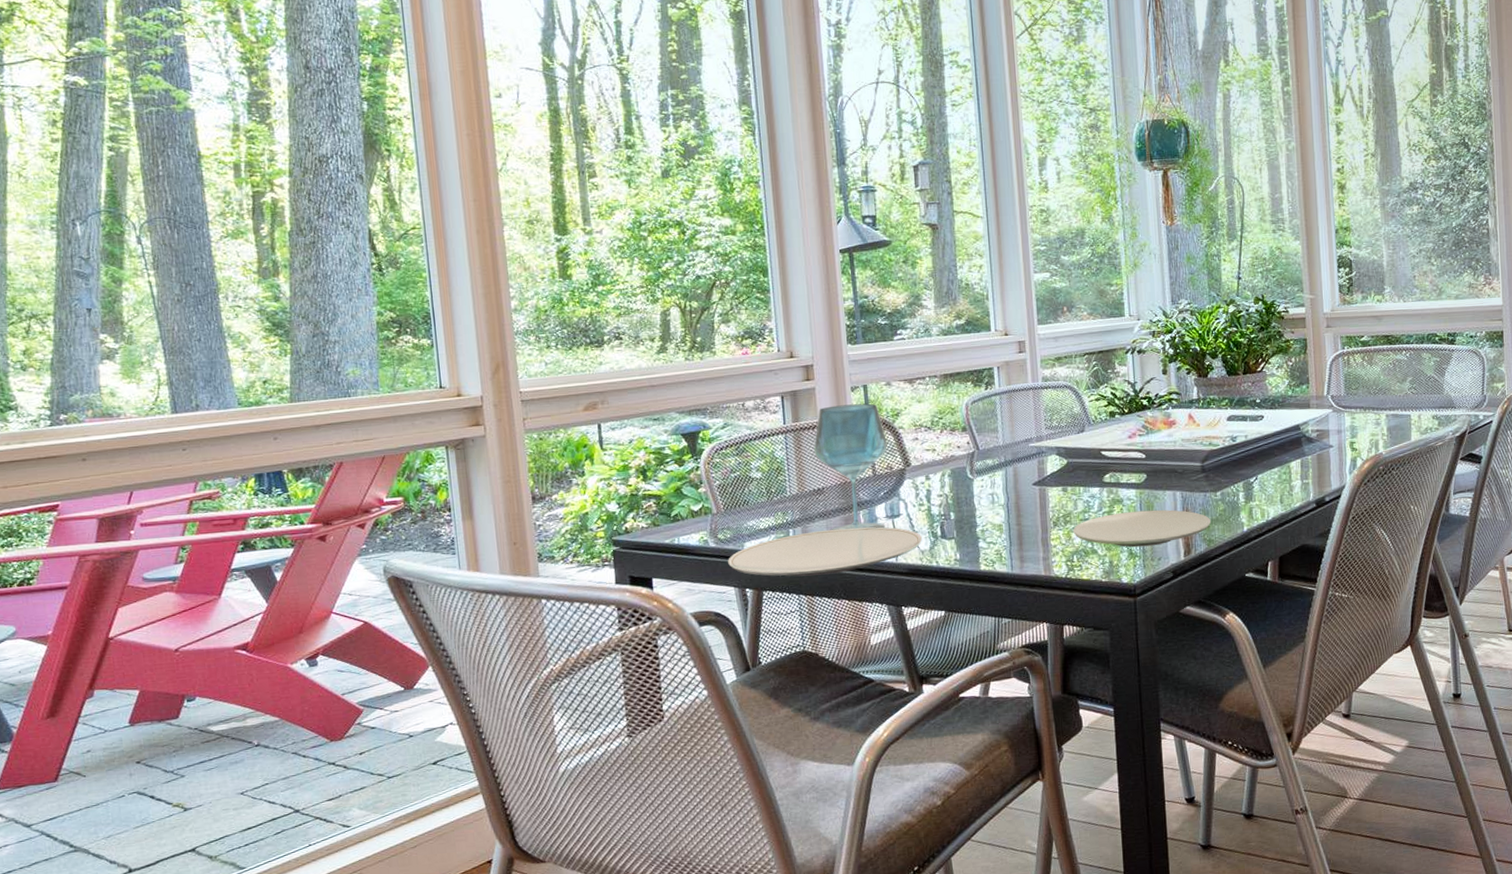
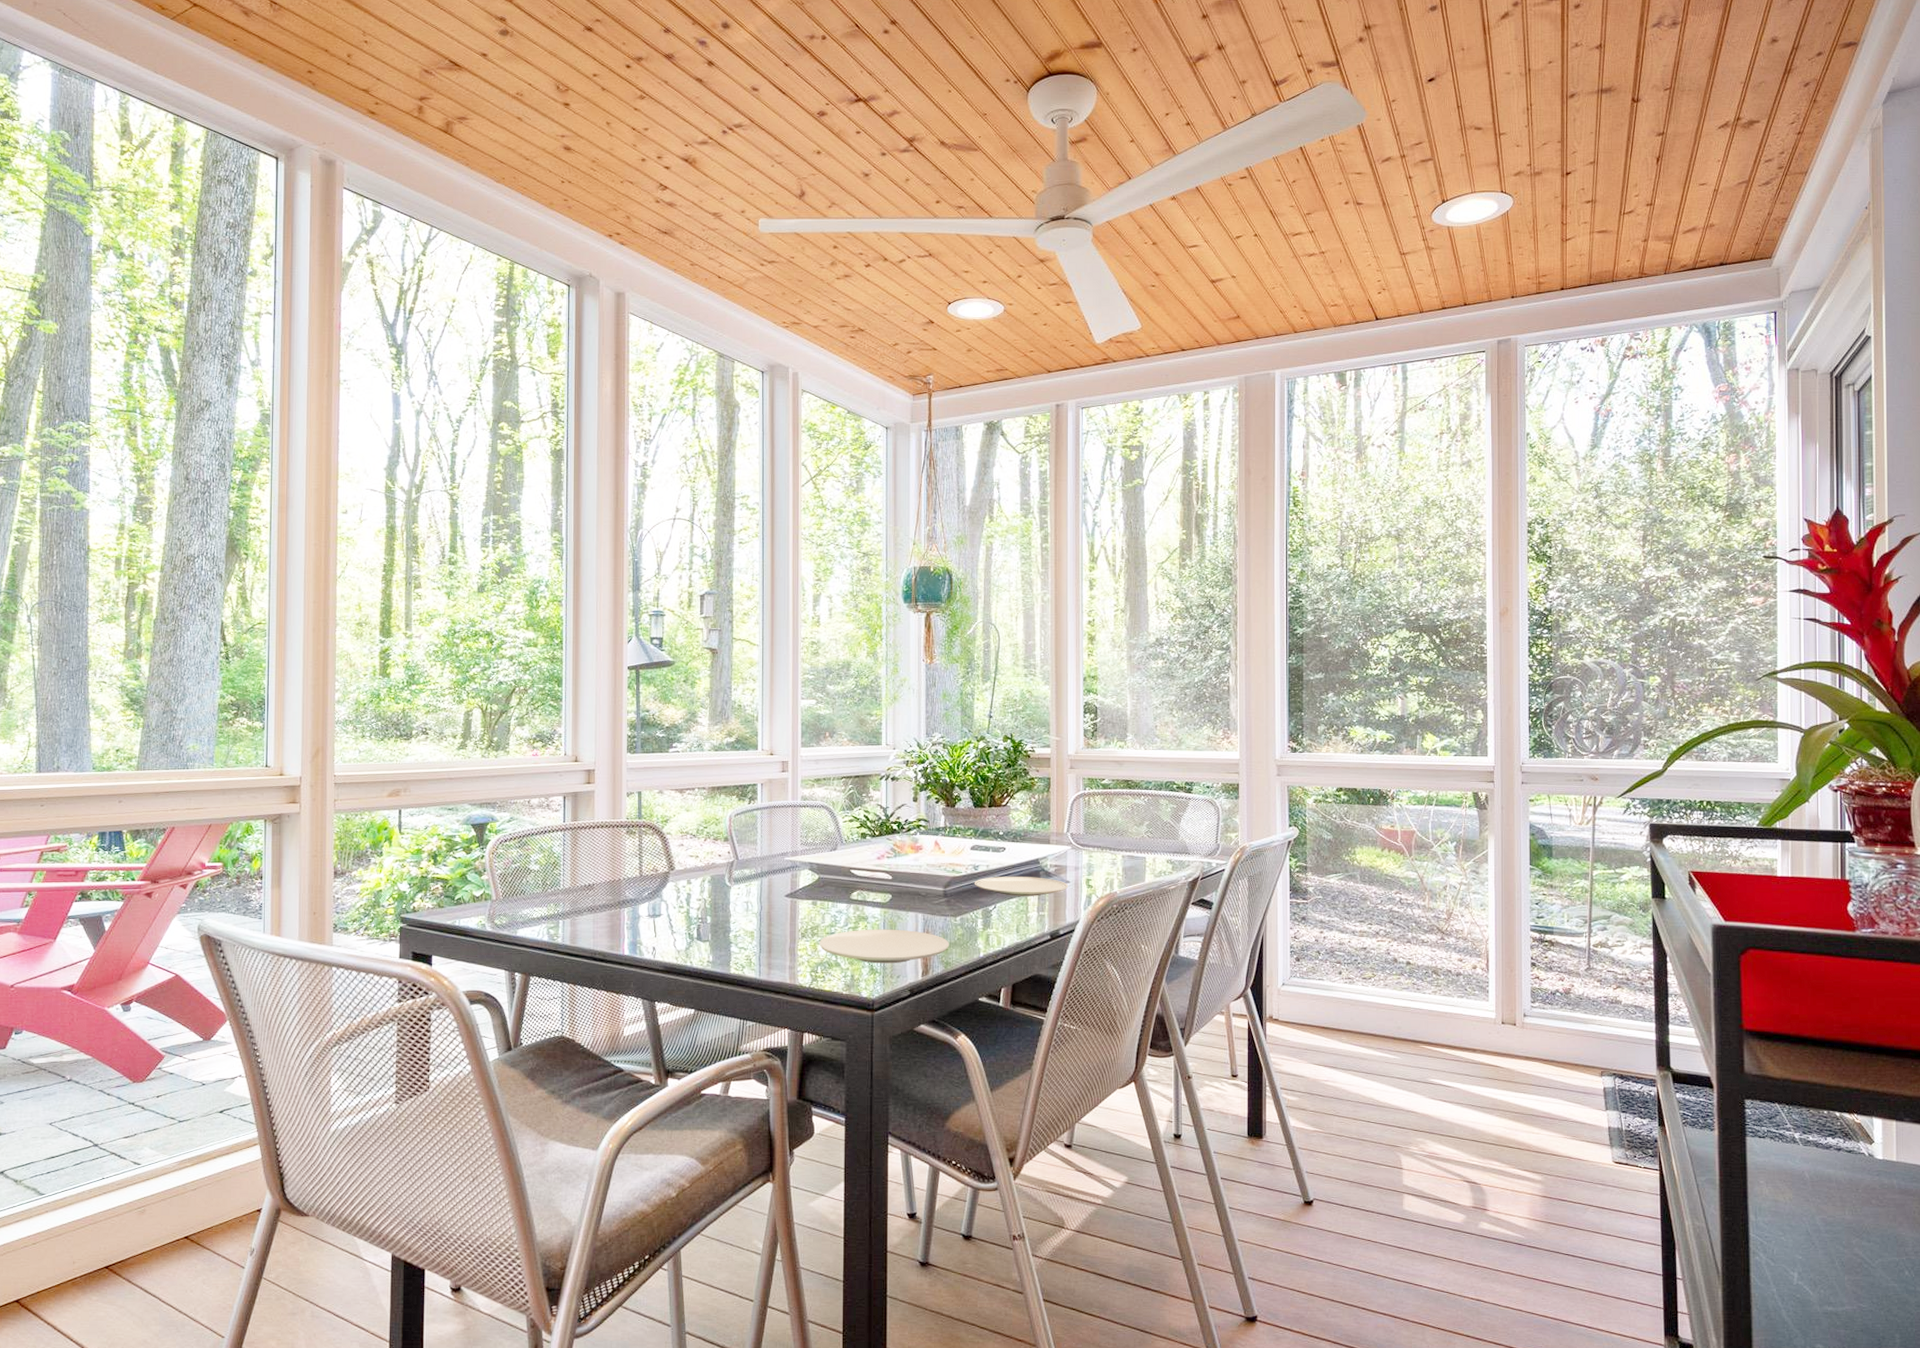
plate: present [728,526,923,577] -> none [501,923,680,965]
wine glass: present [813,403,887,530] -> none [588,808,655,927]
plate: none [1233,444,1332,466] -> present [974,877,1069,896]

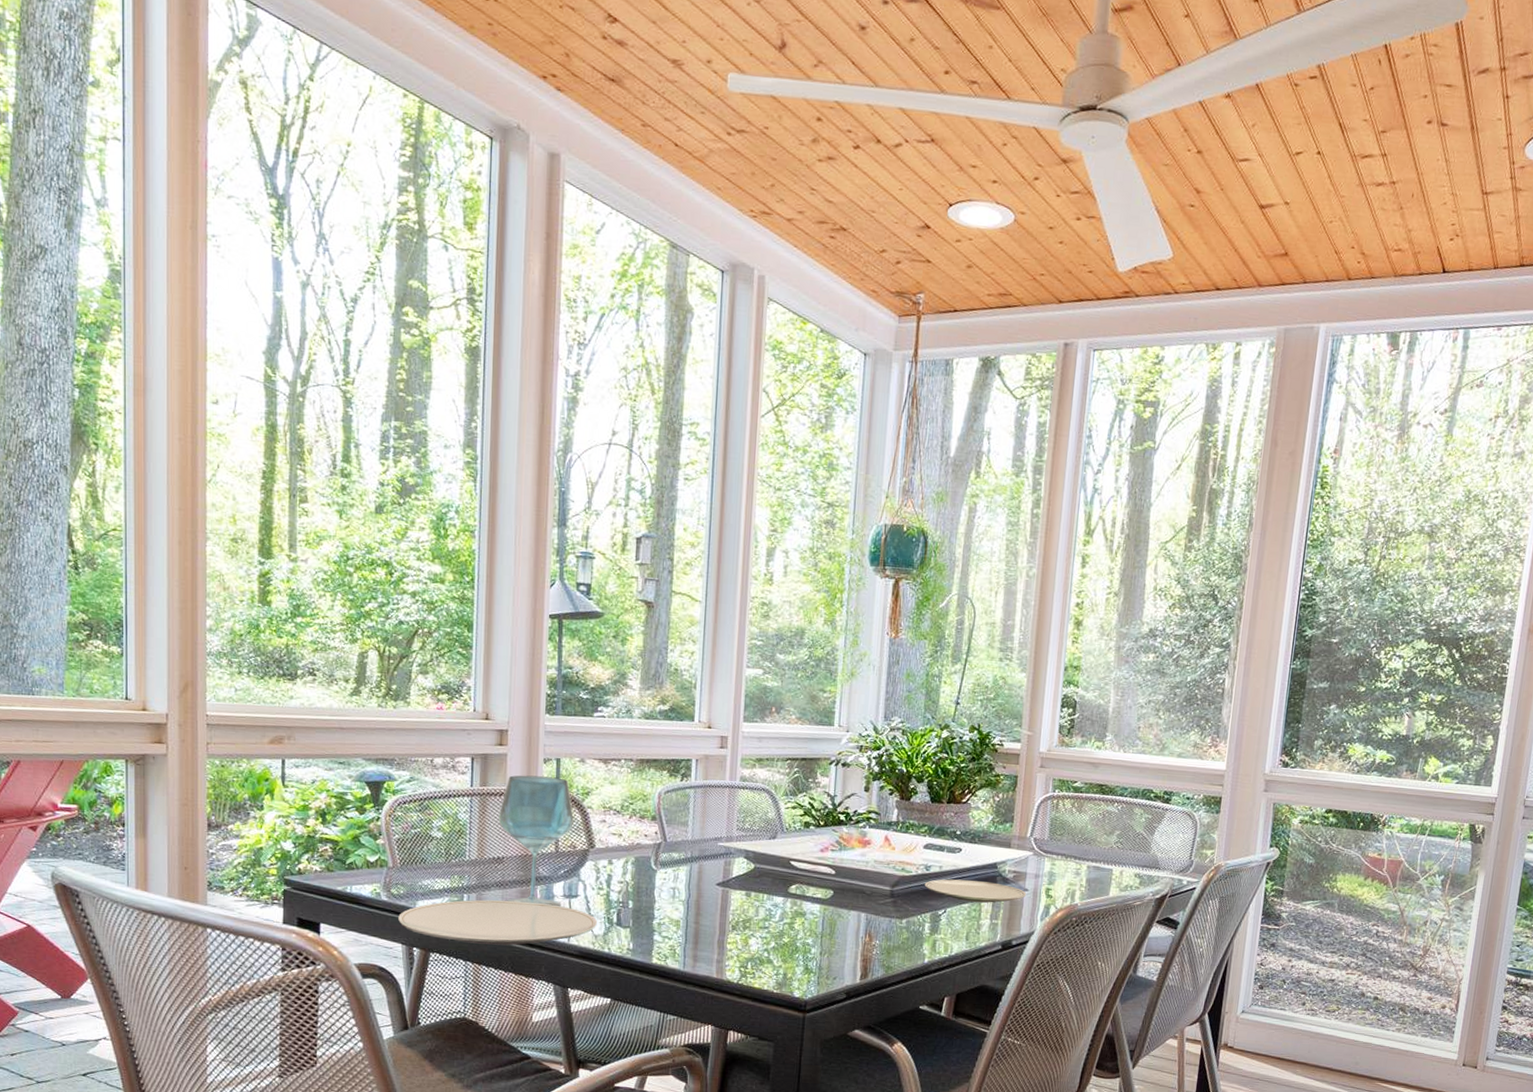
plate: none [501,923,680,965] -> present [398,899,598,946]
wine glass: none [588,808,655,927] -> present [498,775,574,907]
plate: present [819,929,950,964] -> none [751,925,893,964]

